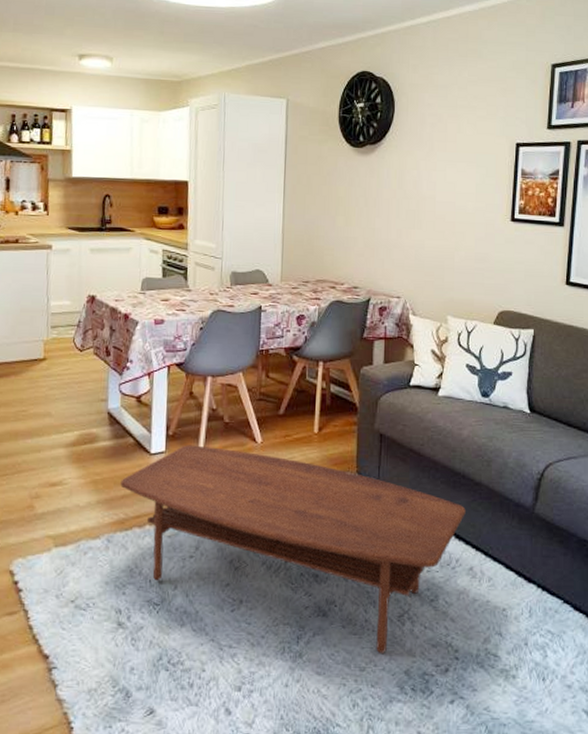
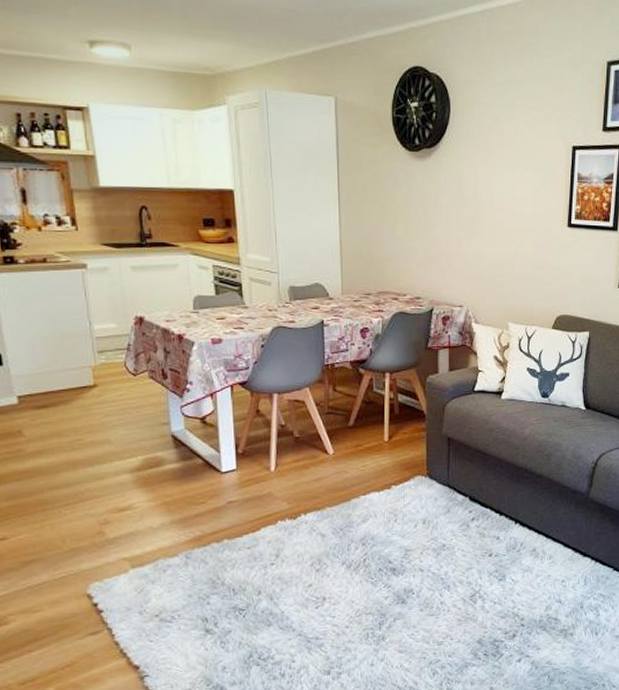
coffee table: present [120,445,466,653] -> none [193,461,528,629]

